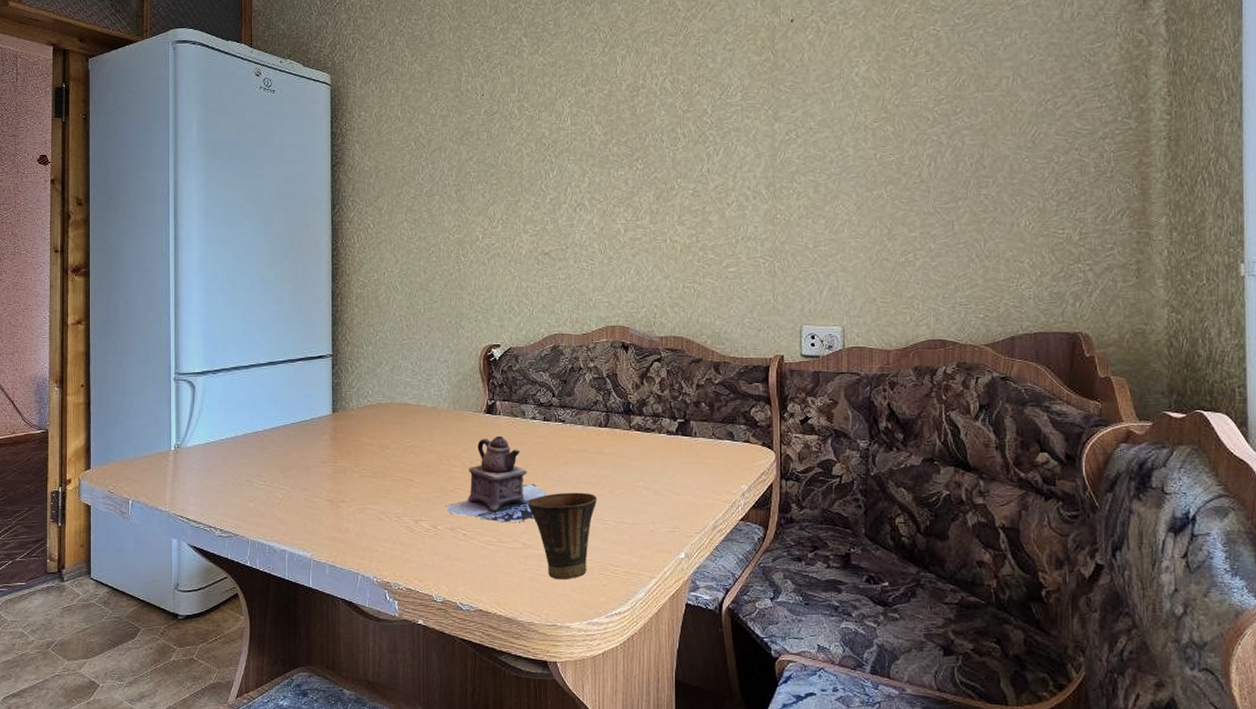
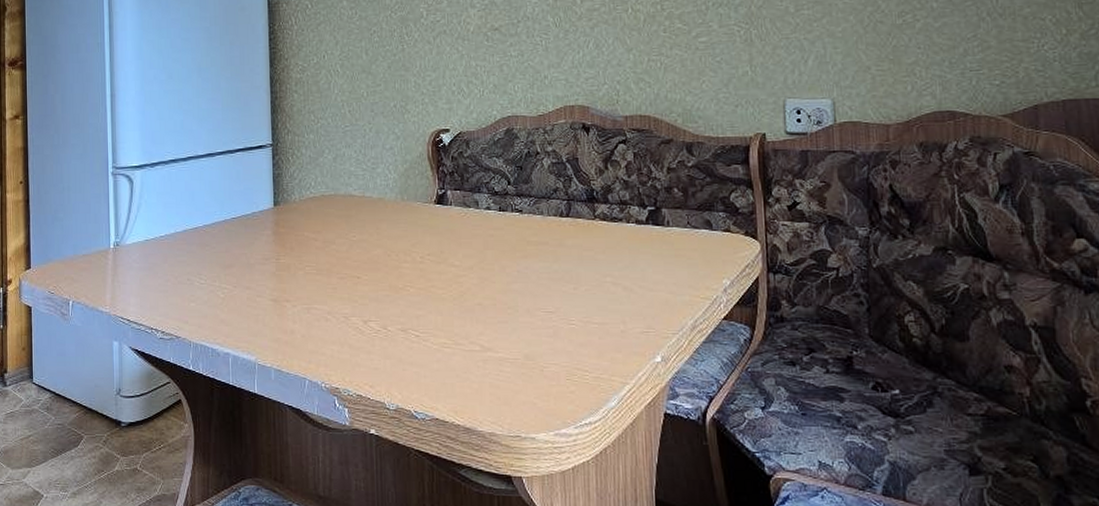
teapot: present [446,435,547,523] -> none [396,228,506,323]
cup: present [527,492,598,580] -> none [484,289,561,387]

